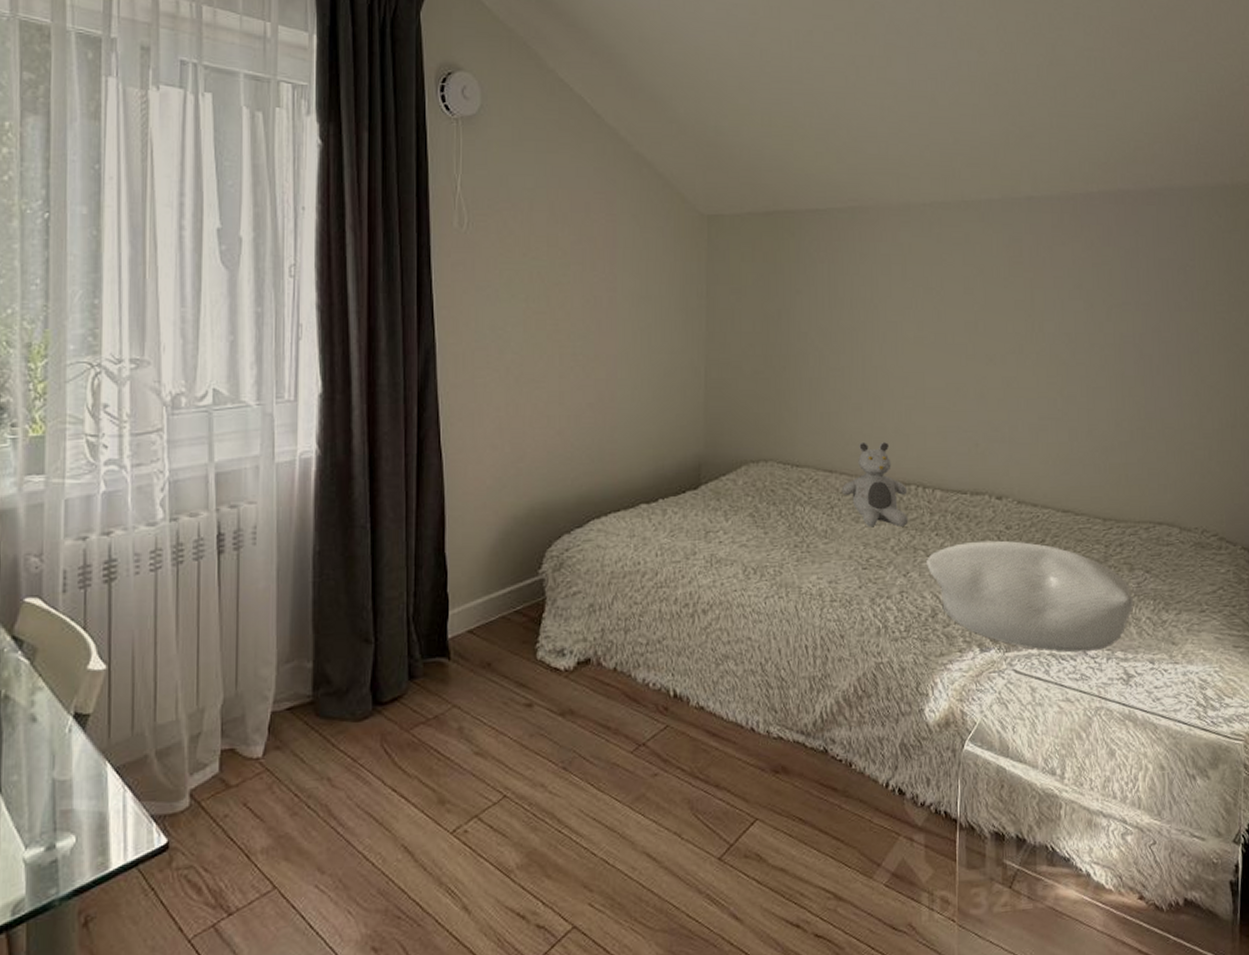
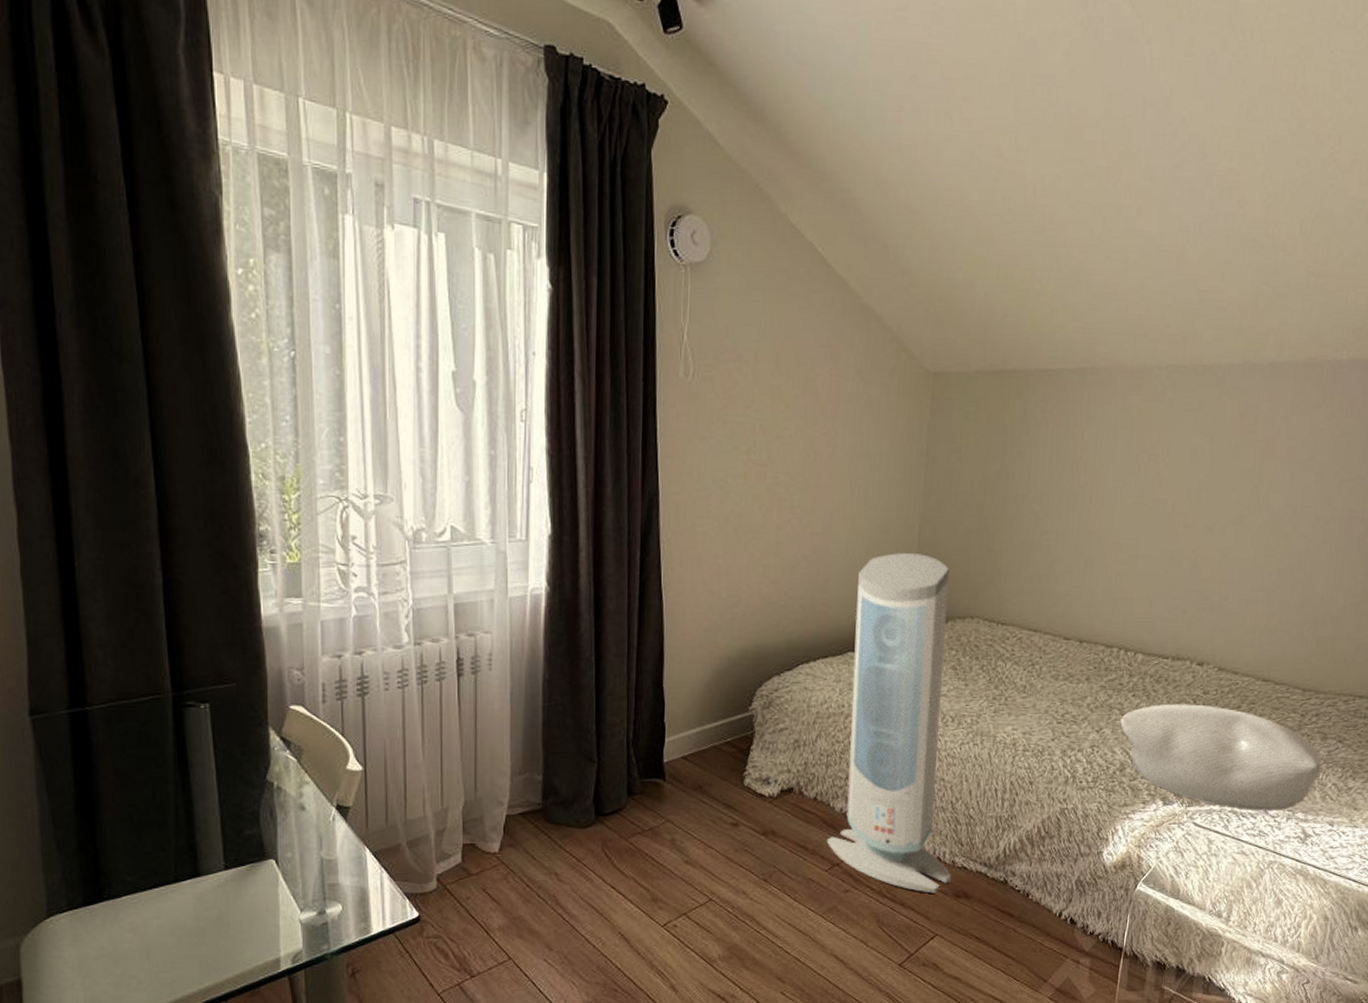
air purifier: none [629,397,767,771] -> present [826,553,951,893]
teddy bear: present [841,441,909,527] -> none [1044,603,1110,686]

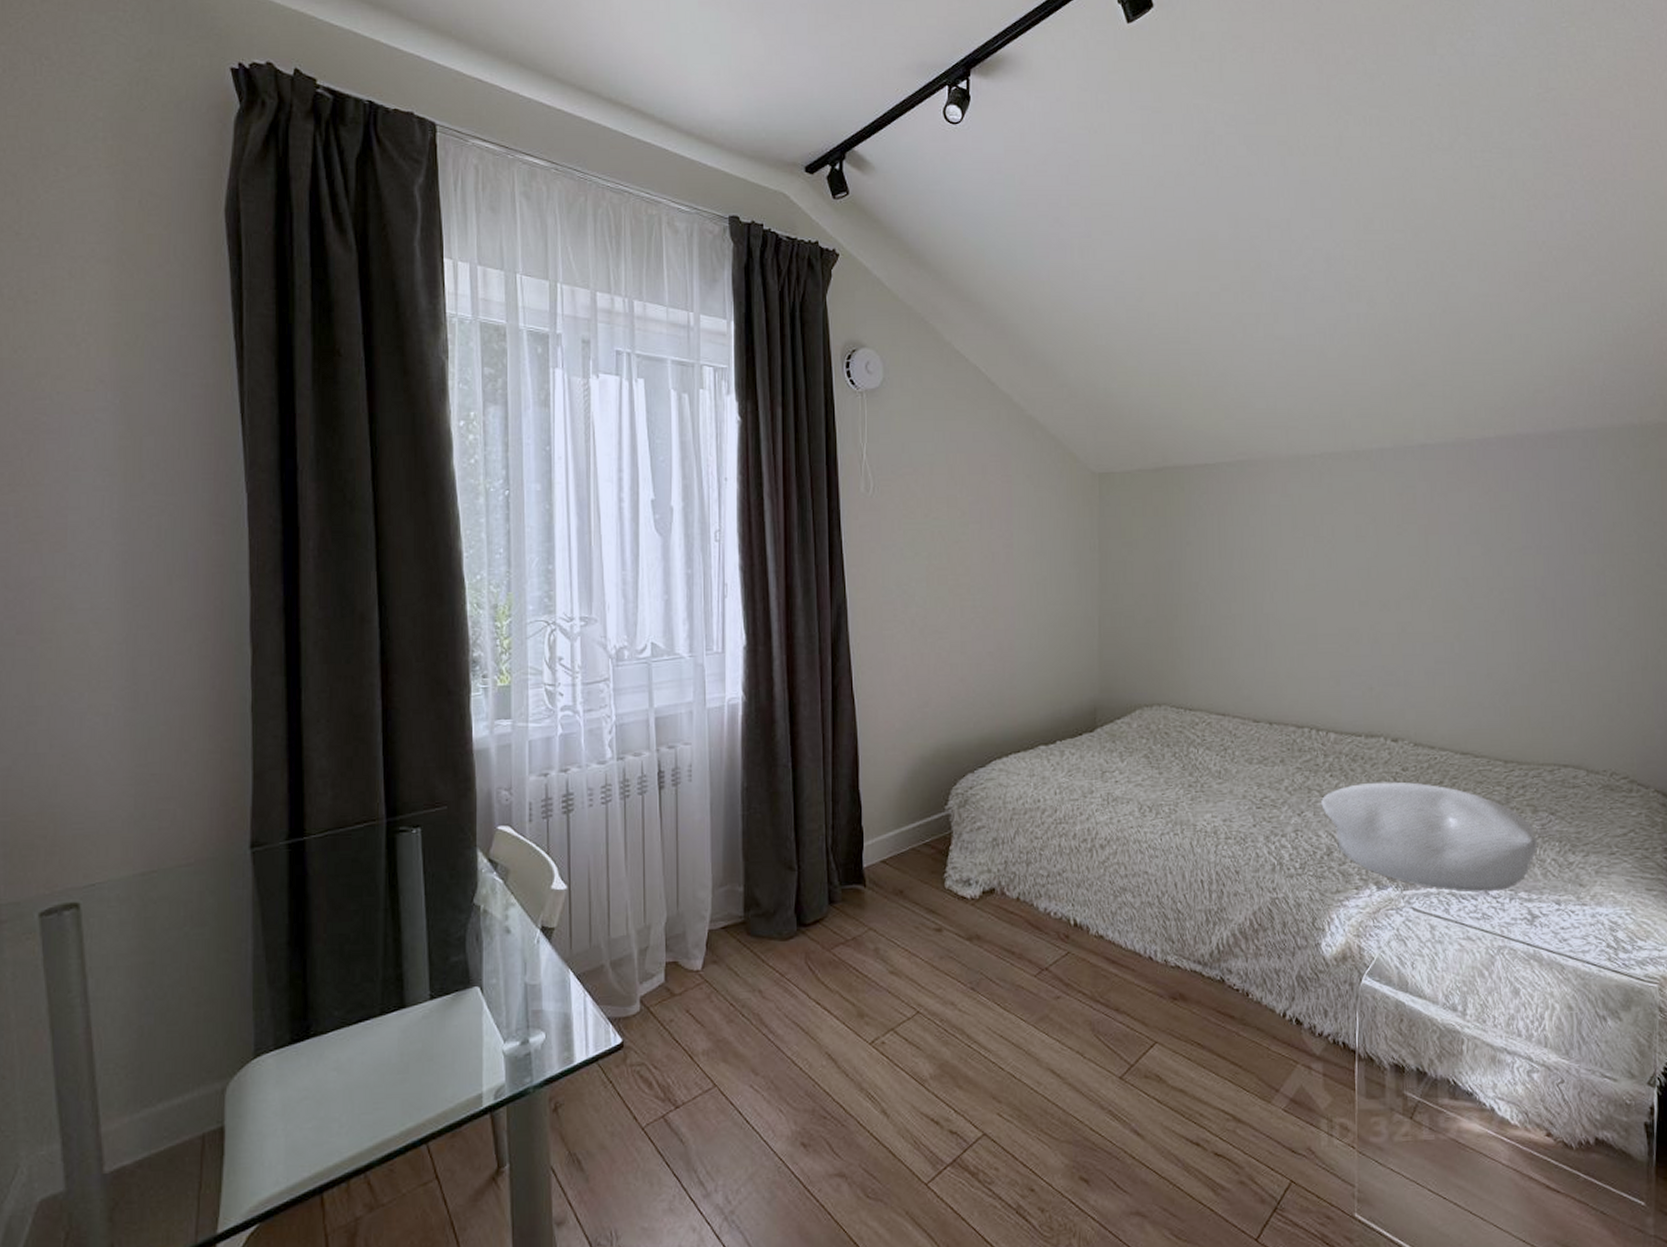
air purifier: present [826,553,951,893] -> none [1032,645,1165,996]

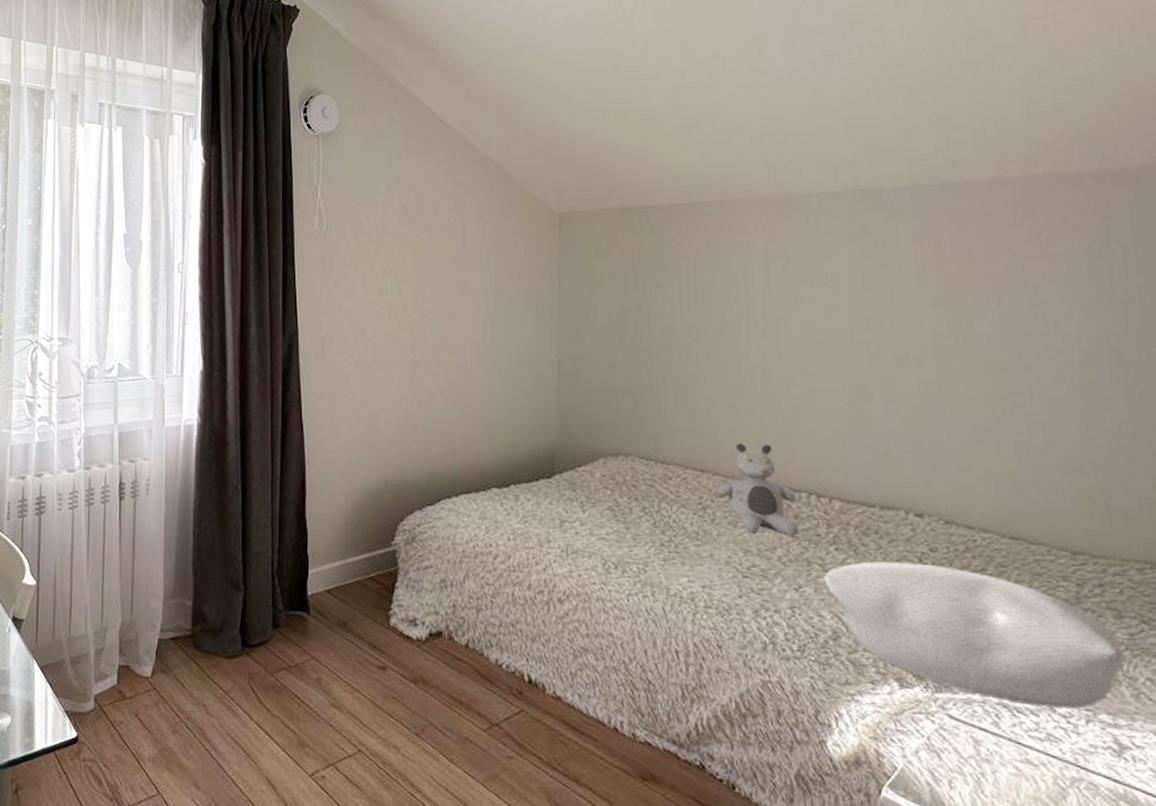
teddy bear: none [1234,686,1302,768] -> present [715,442,799,536]

